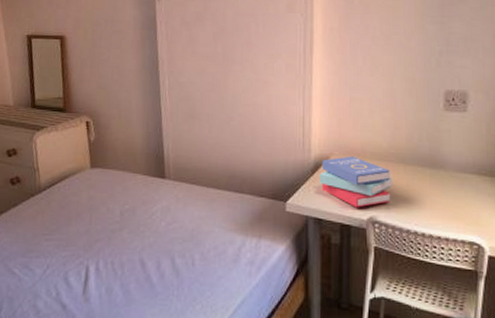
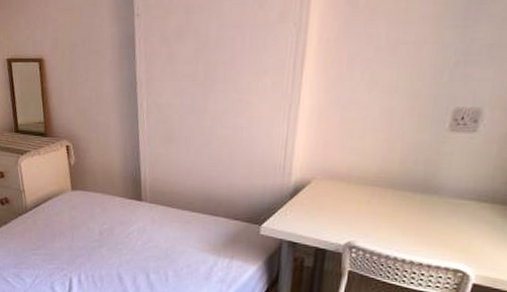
book: present [319,156,392,208] -> none [297,180,377,233]

